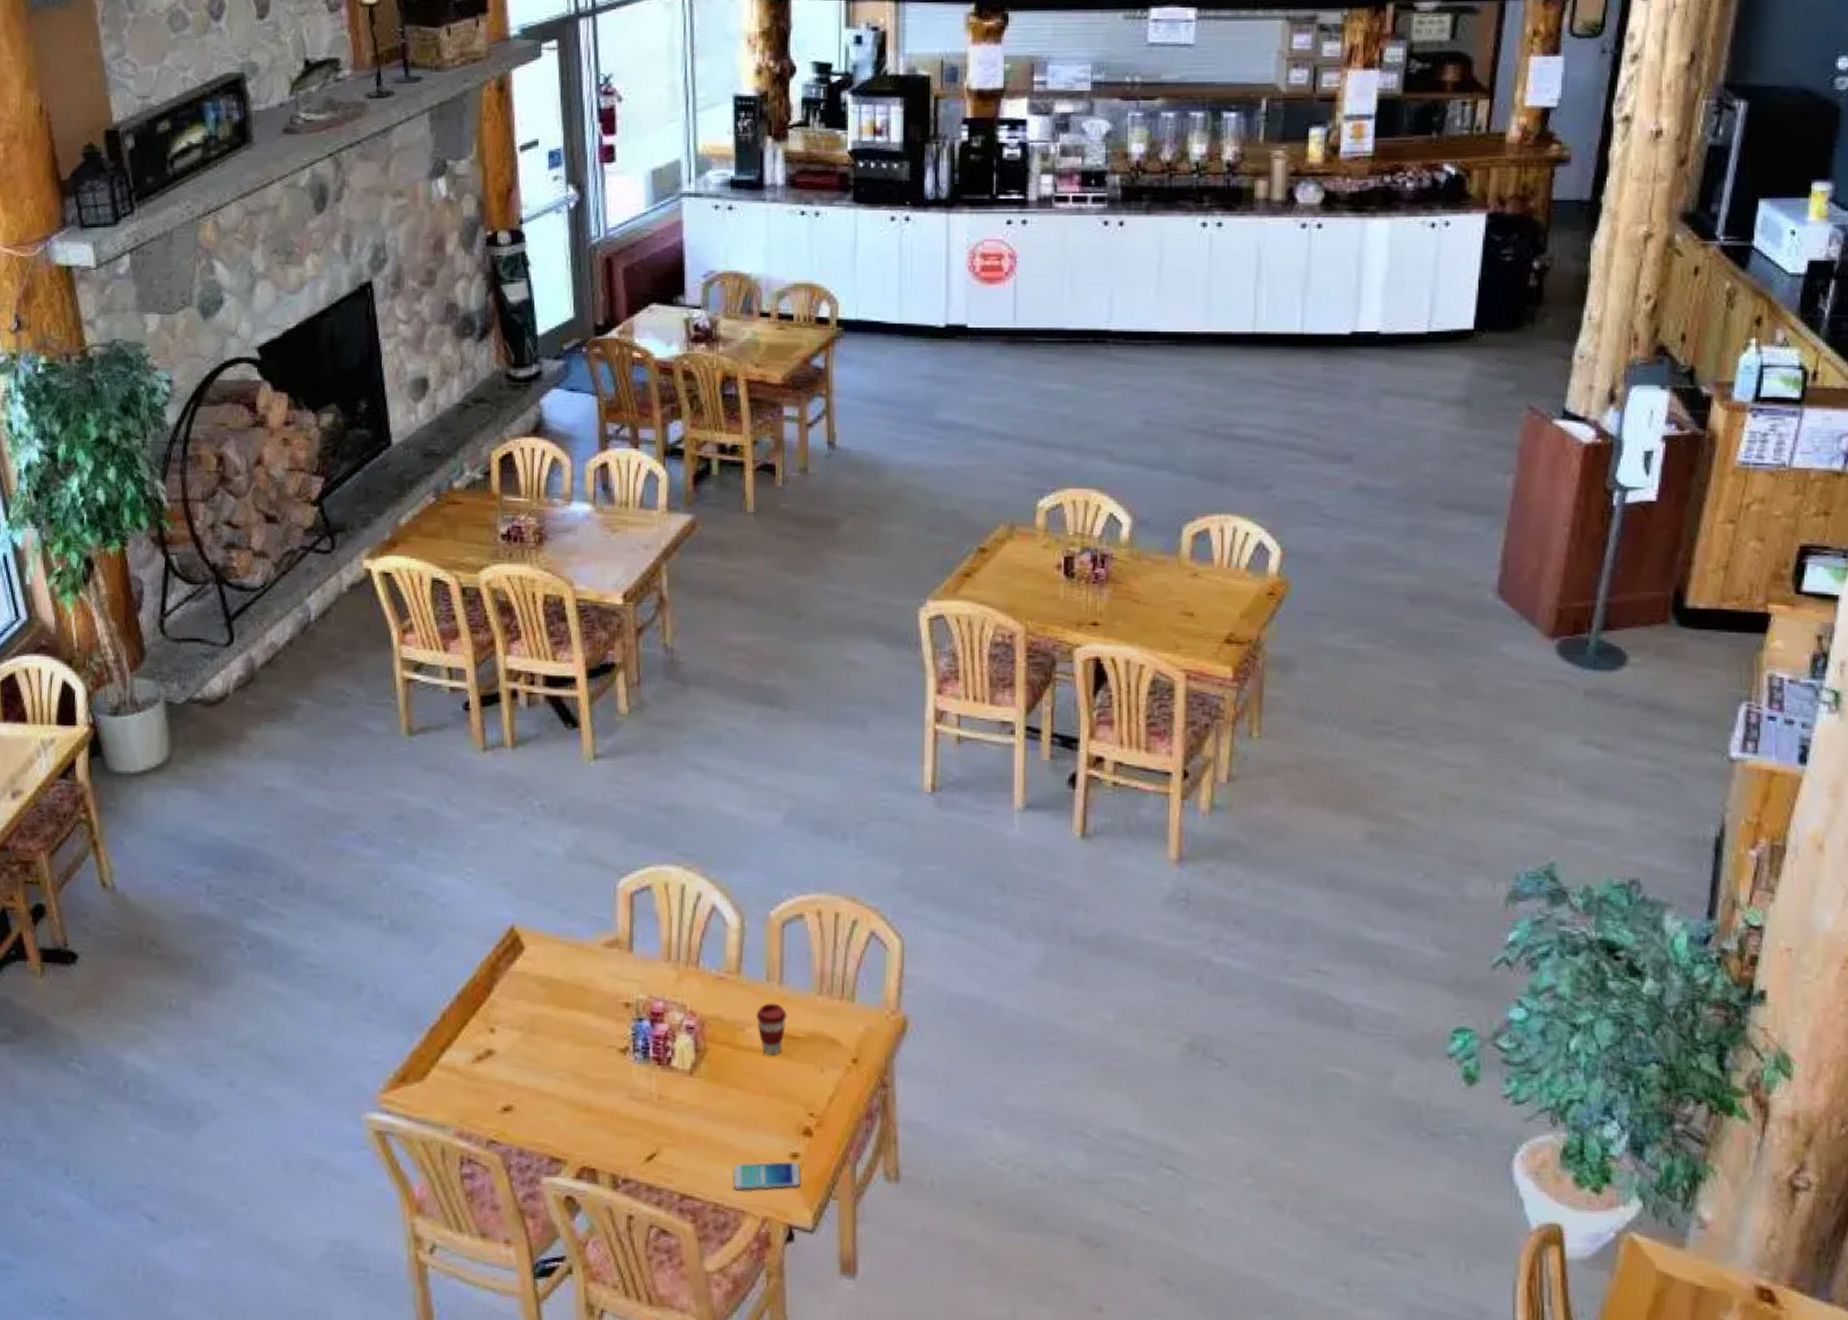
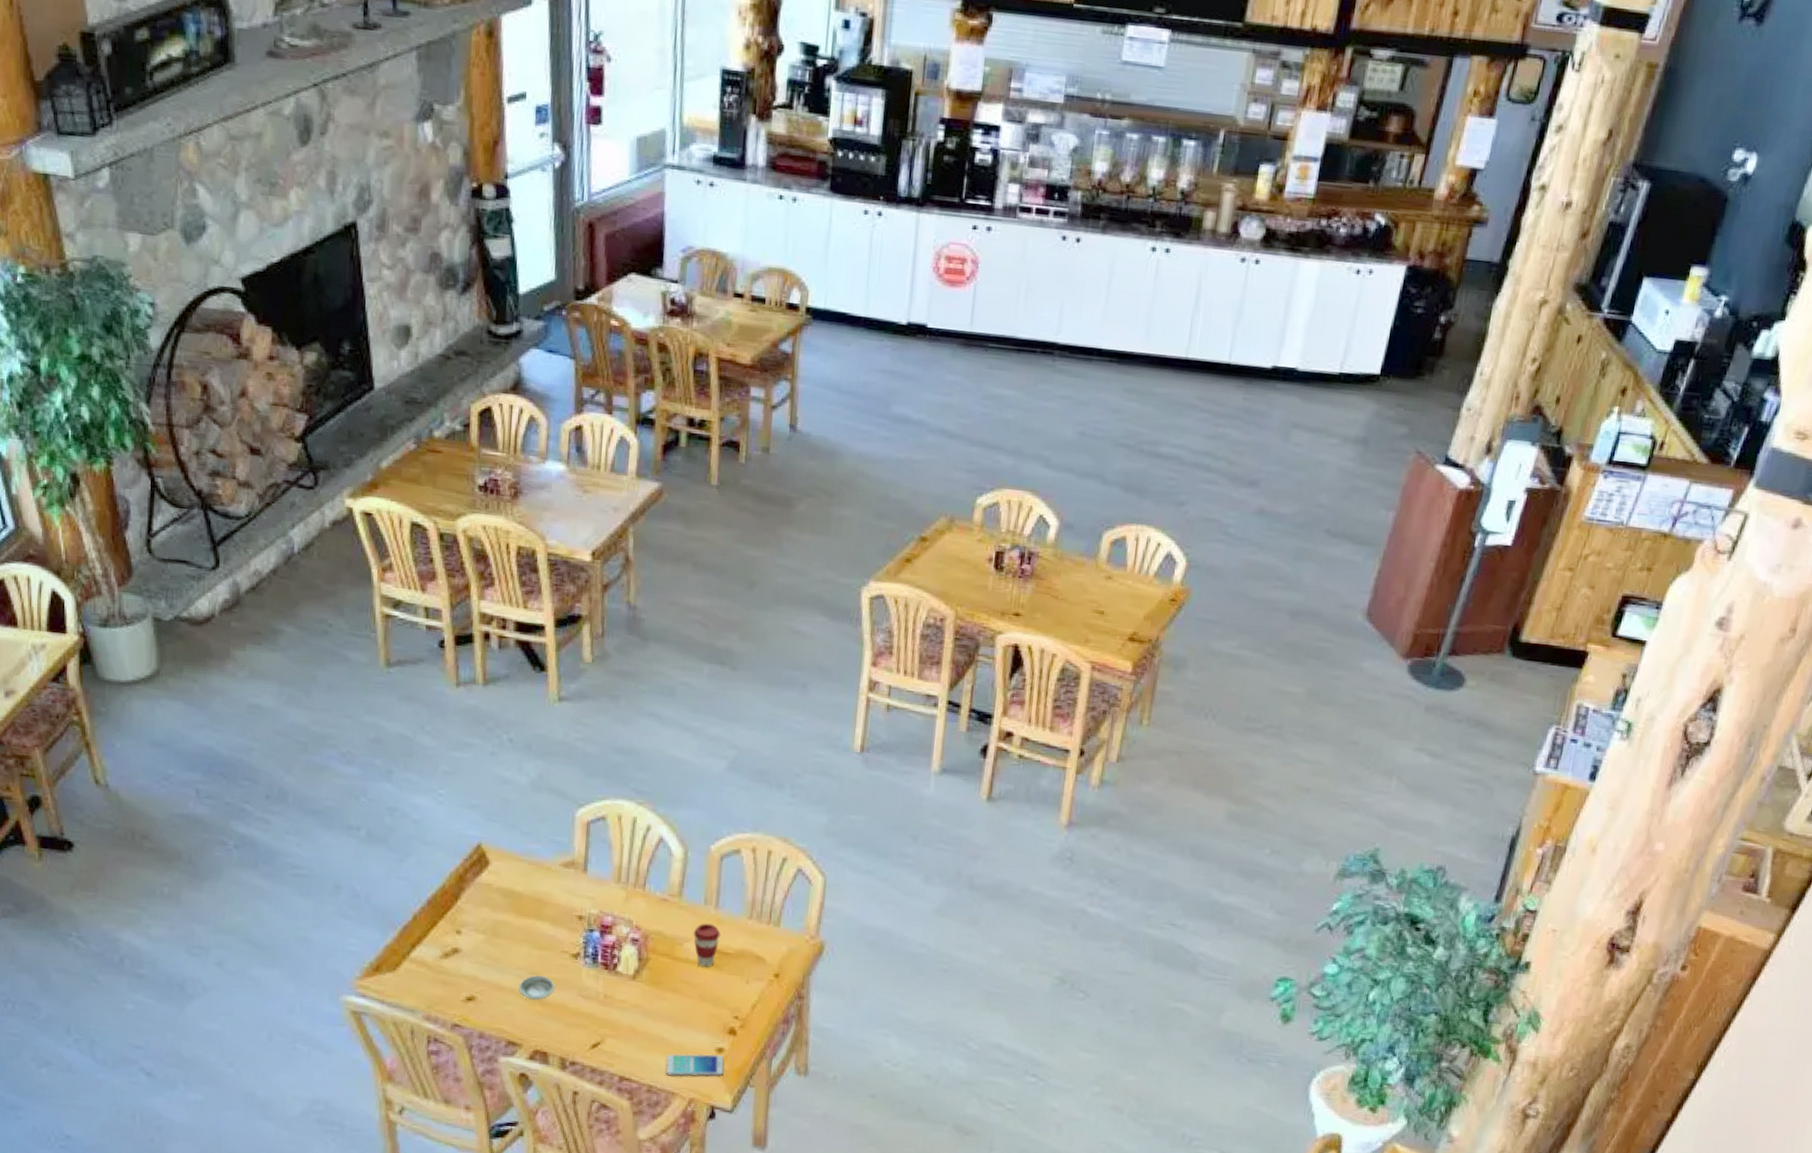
saucer: none [561,1076,602,1106] -> present [518,975,555,1000]

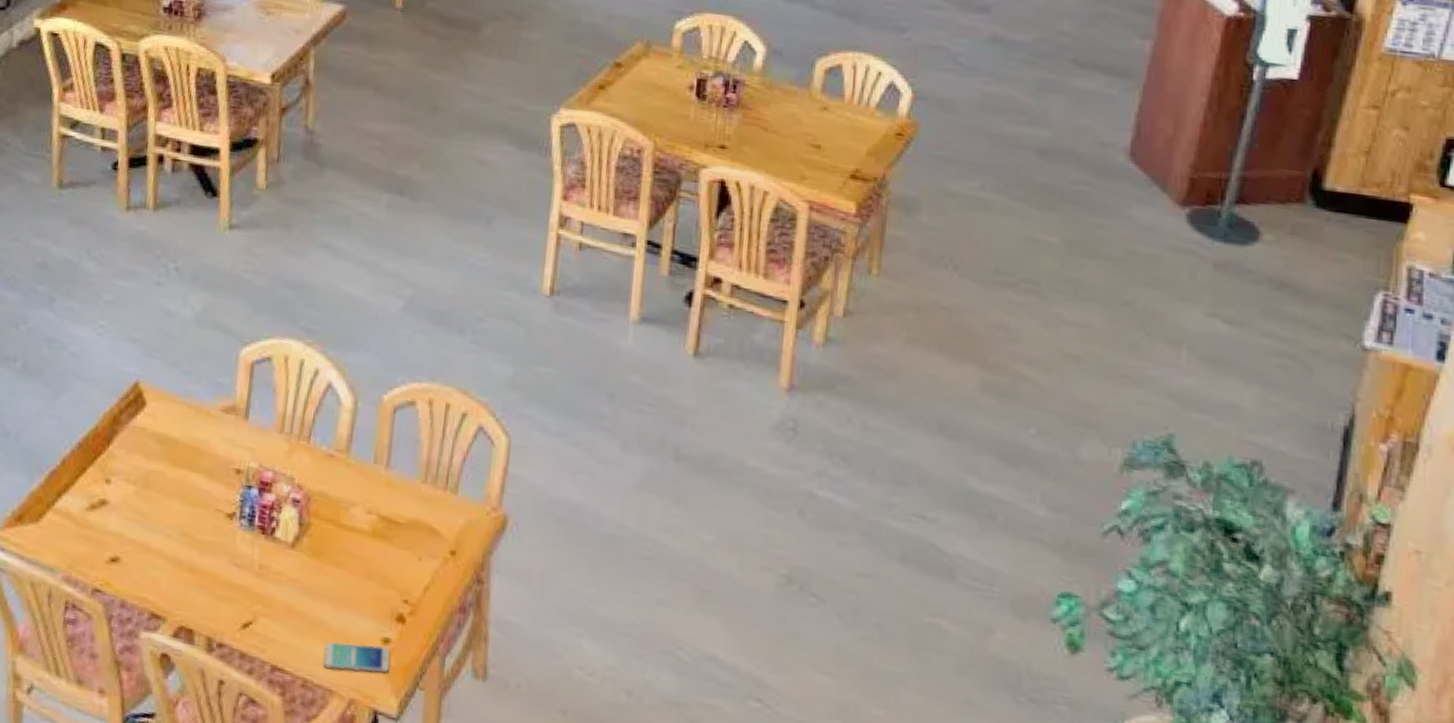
saucer: present [518,975,555,1000] -> none [166,536,206,566]
coffee cup: present [693,923,721,967] -> none [360,485,391,538]

